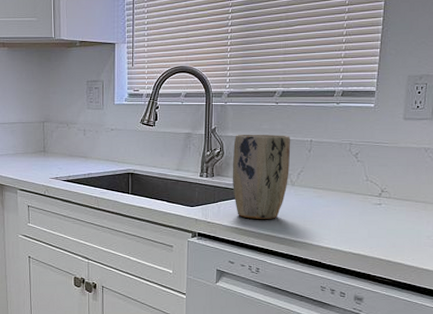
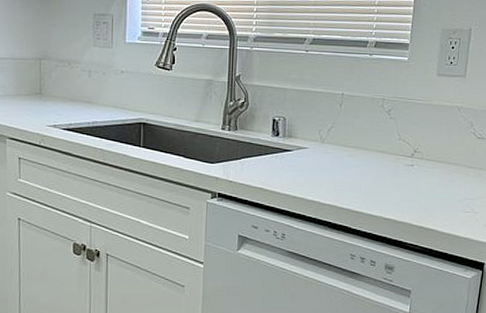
plant pot: present [232,134,291,219] -> none [257,83,321,179]

